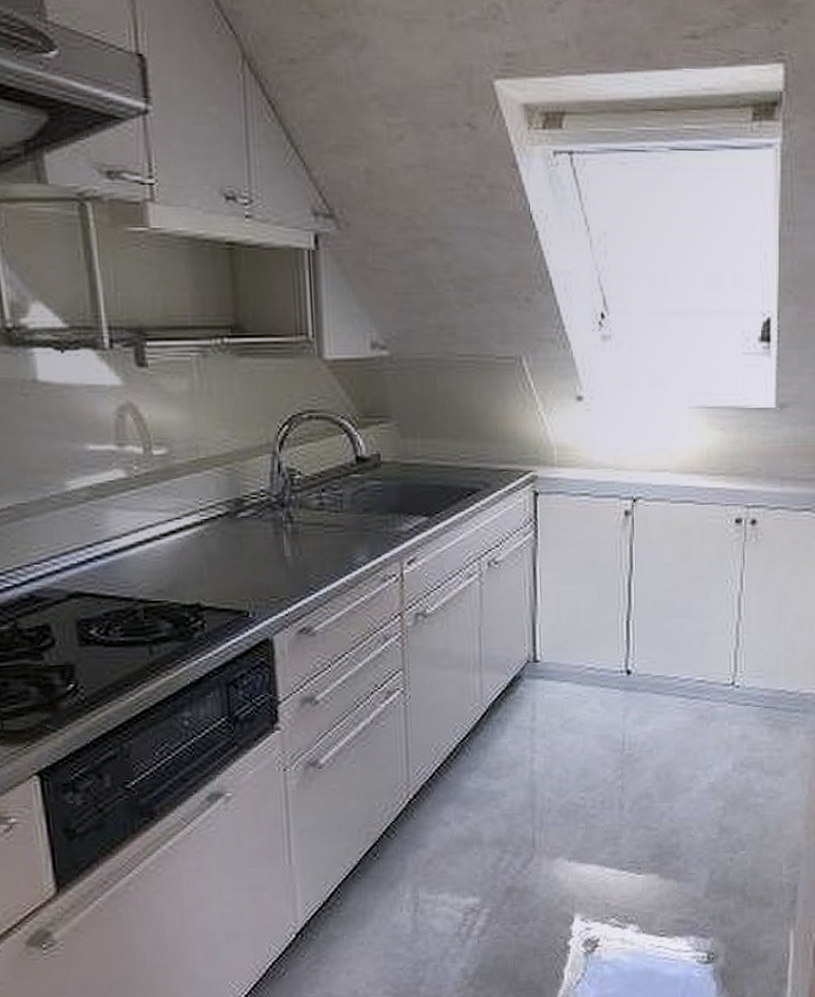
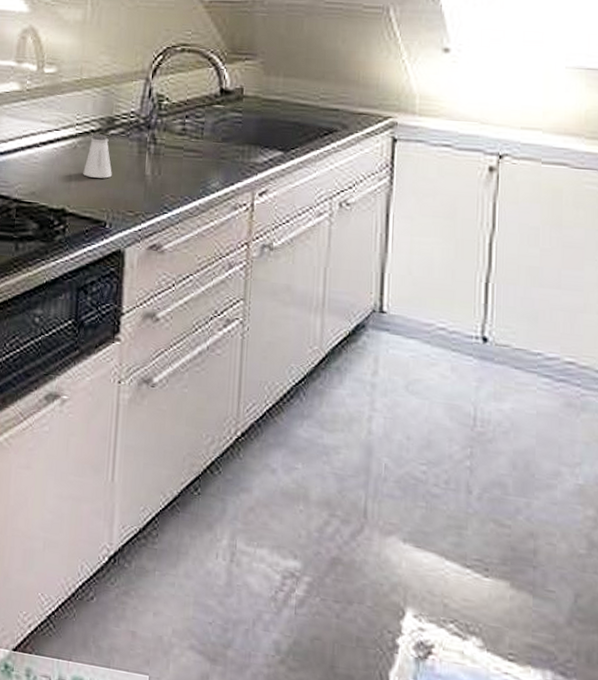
saltshaker: none [215,518,248,566] -> present [83,134,112,179]

